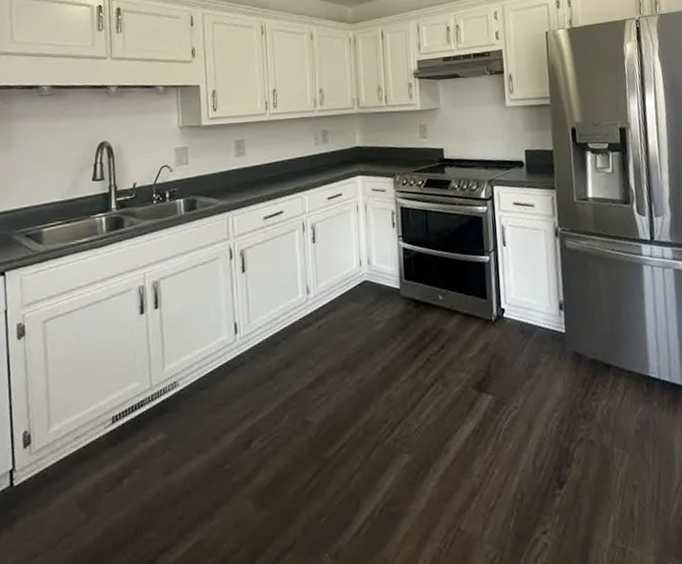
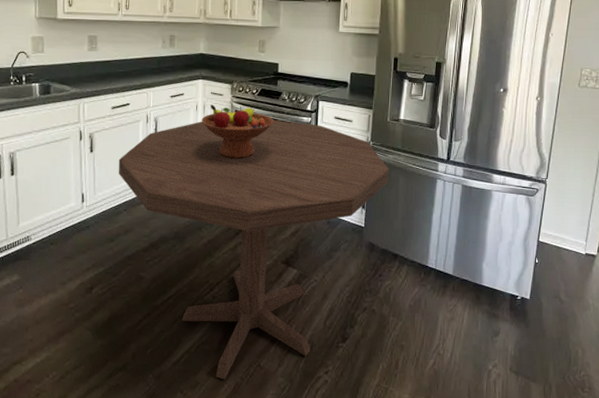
dining table: none [274,212,586,554] -> present [118,119,389,380]
fruit bowl: none [363,201,446,264] -> present [201,104,274,158]

